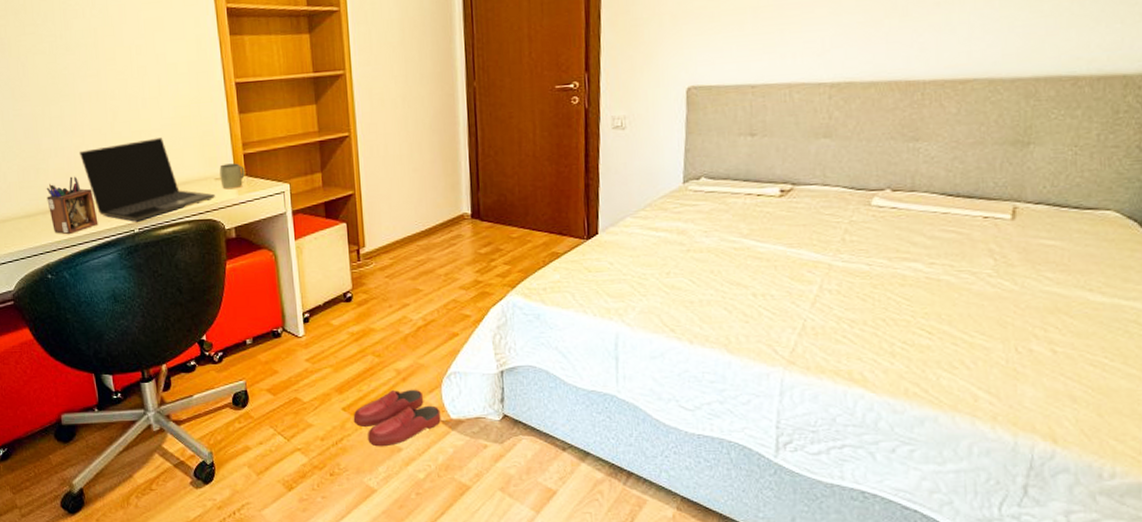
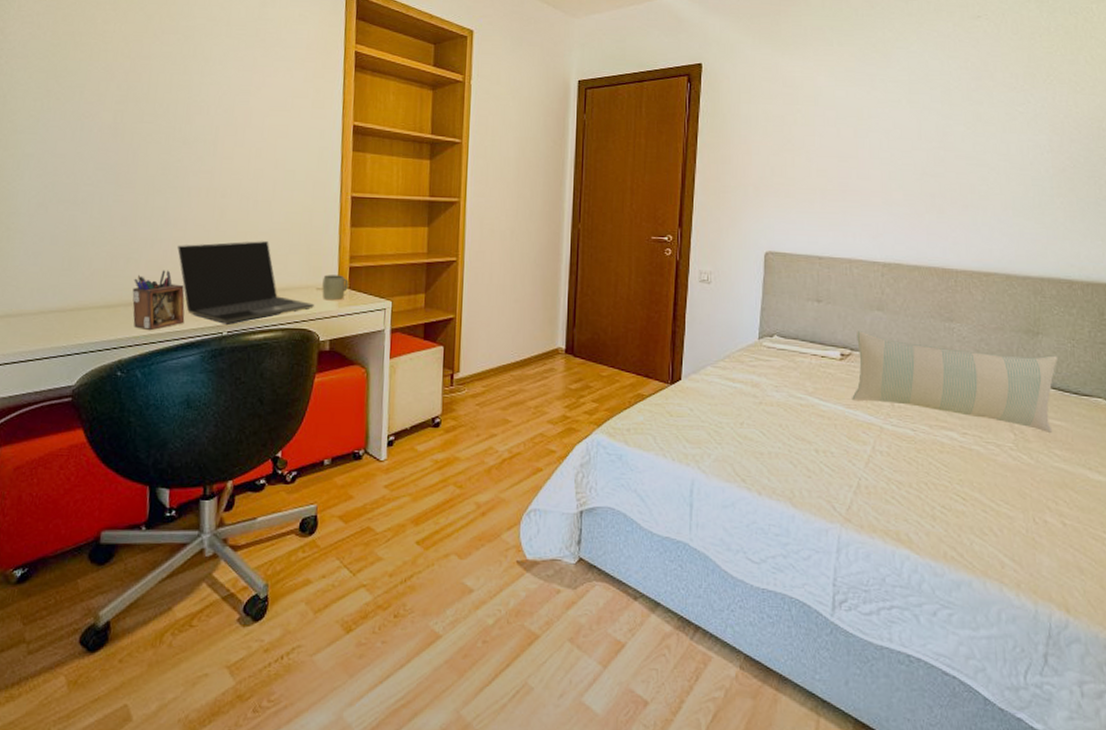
slippers: present [353,389,441,447] -> none [426,524,517,587]
pillow: none [794,163,1055,256] -> present [852,331,1058,434]

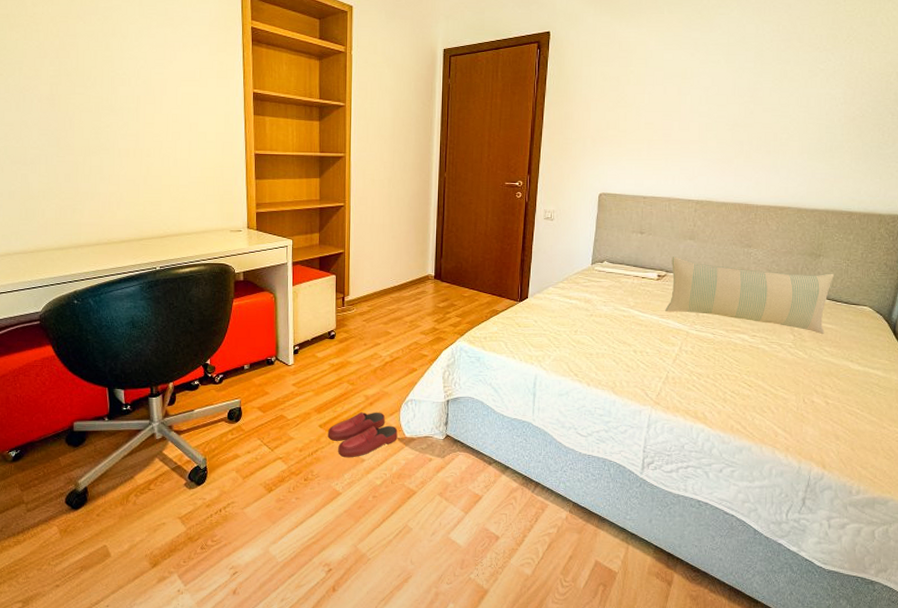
desk organizer: present [132,270,185,331] -> none [80,218,125,268]
laptop: present [177,241,314,324] -> none [114,192,229,261]
mug: present [322,275,348,301] -> none [235,219,256,240]
slippers: none [426,524,517,587] -> present [327,411,398,458]

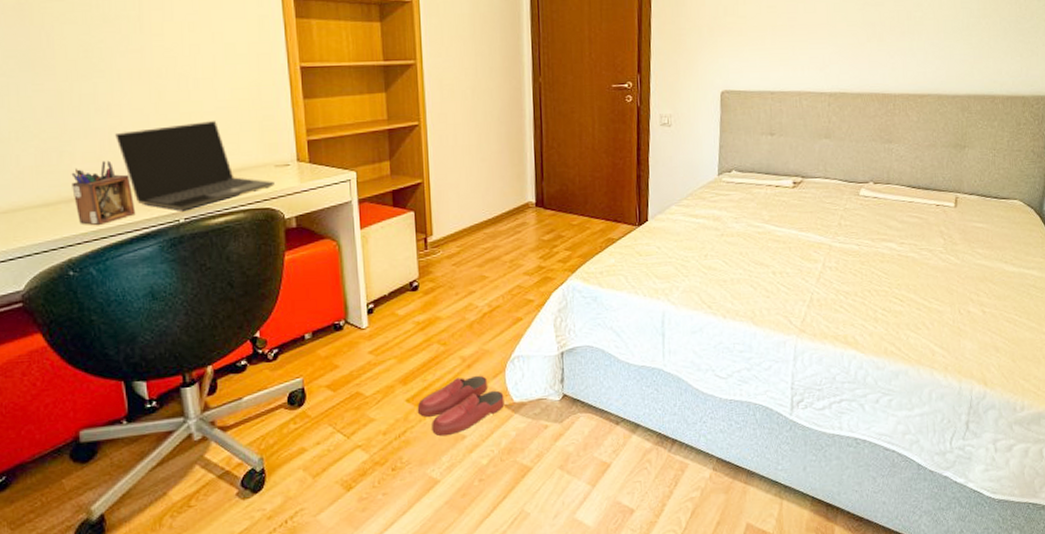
desk organizer: none [80,218,125,268] -> present [71,160,136,226]
laptop: none [114,192,229,261] -> present [115,121,274,211]
pillow: present [665,256,835,335] -> none [804,159,982,236]

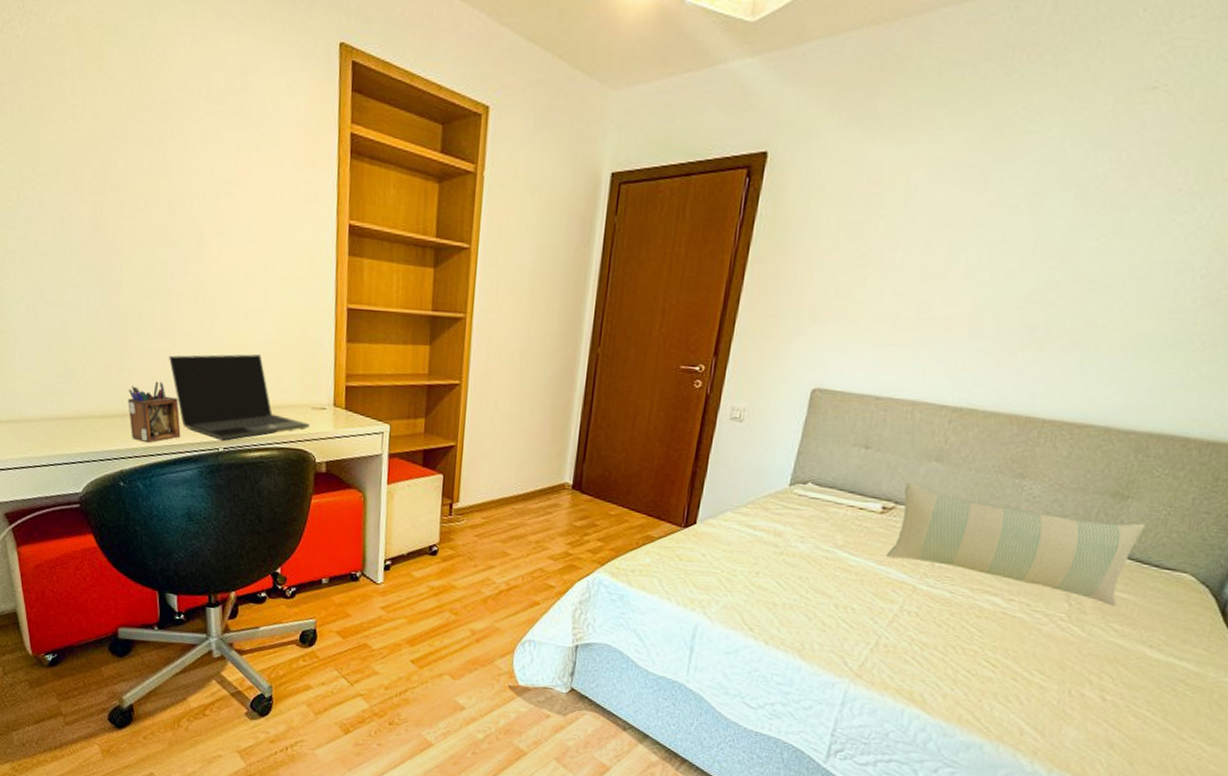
slippers: present [417,375,504,436] -> none [420,648,509,704]
pillow: none [804,159,982,236] -> present [886,483,1146,607]

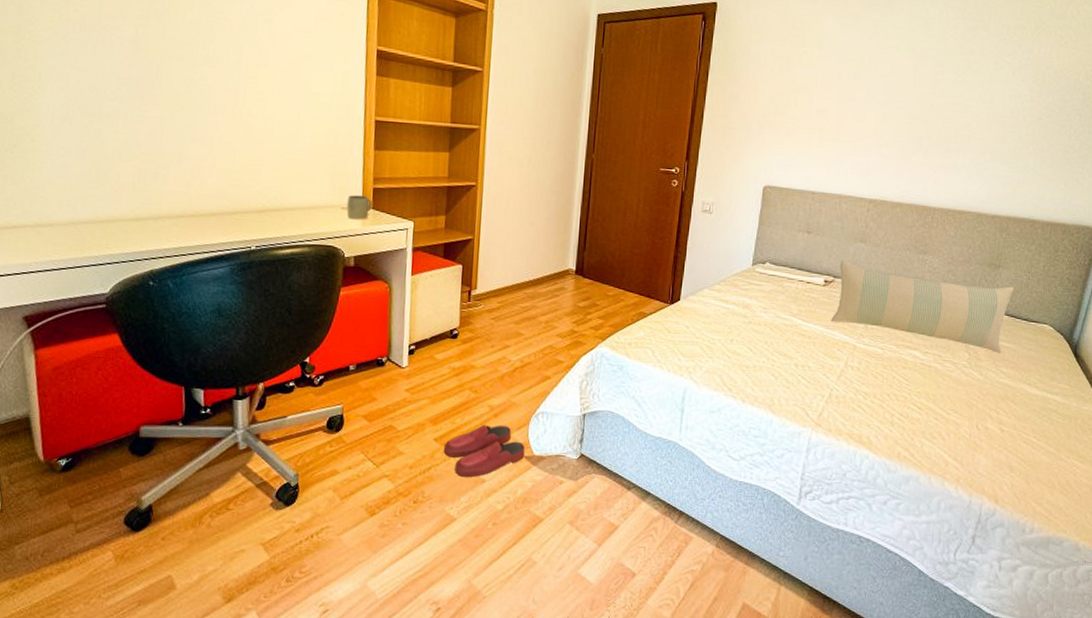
desk organizer: present [128,381,181,444] -> none [161,185,214,244]
laptop: present [169,354,310,441] -> none [204,160,339,239]
mug: none [317,393,345,422] -> present [346,195,372,220]
slippers: none [420,648,509,704] -> present [443,424,525,478]

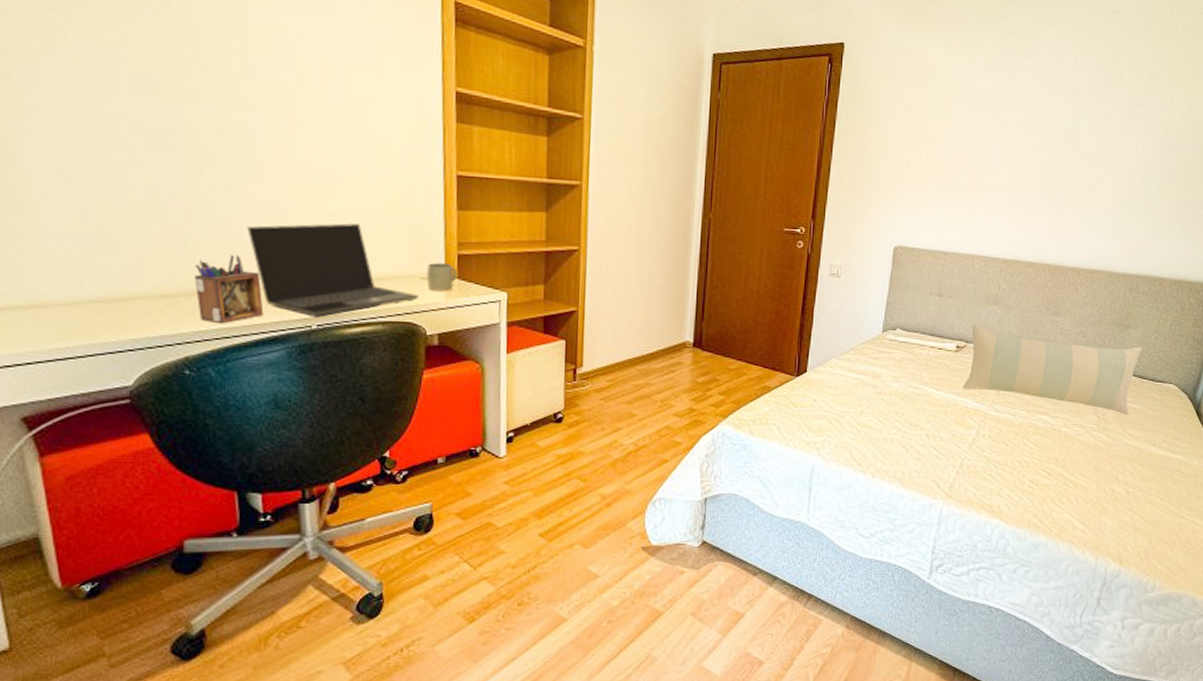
desk organizer: none [161,185,214,244] -> present [194,254,264,324]
laptop: none [204,160,339,239] -> present [247,223,418,317]
slippers: present [443,424,525,478] -> none [550,515,642,574]

